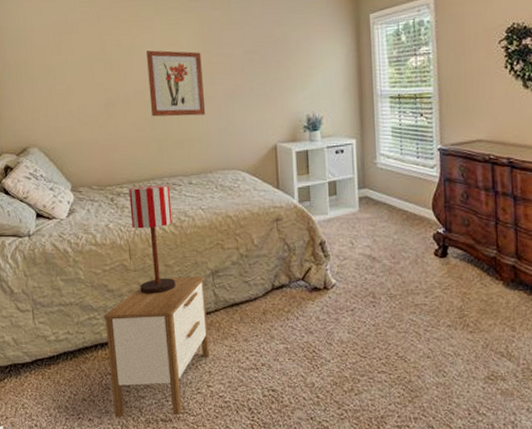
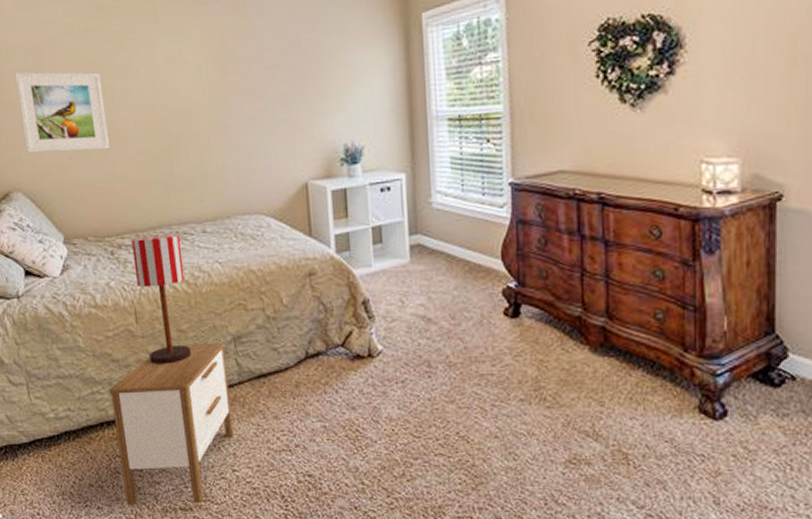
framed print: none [37,50,114,116] -> present [14,72,110,154]
wall art: present [147,50,206,117] -> none [145,68,220,151]

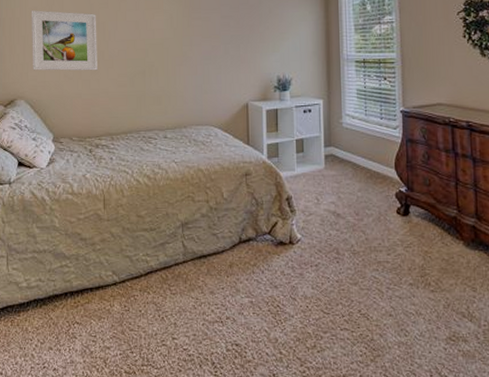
nightstand: present [109,343,234,505] -> none [75,228,176,368]
table lamp: present [131,233,191,364] -> none [107,138,147,244]

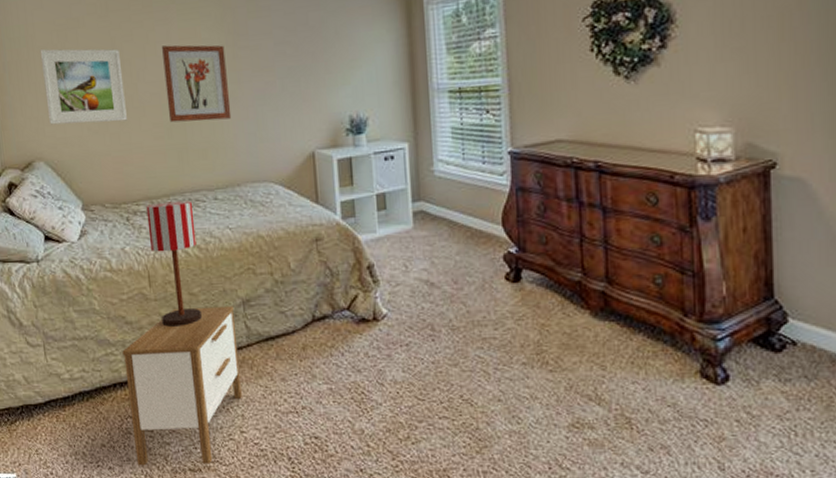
nightstand: none [75,228,176,368] -> present [122,306,242,466]
table lamp: none [107,138,147,244] -> present [146,200,202,327]
wall art: none [131,13,183,74] -> present [162,45,232,123]

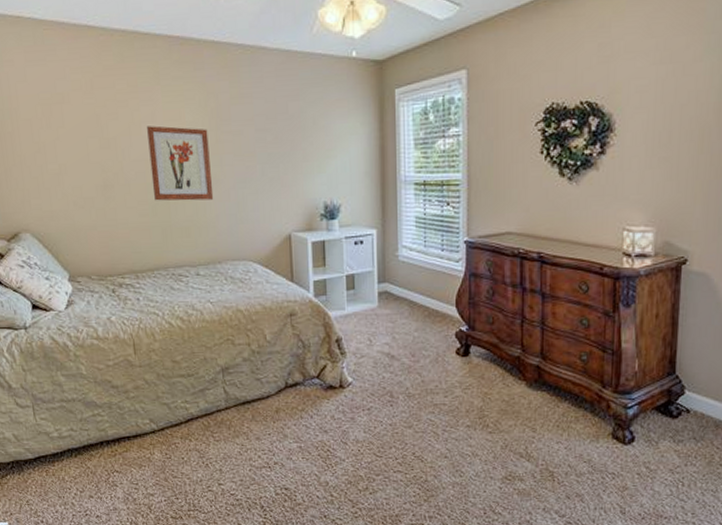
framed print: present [40,48,127,125] -> none [24,122,113,198]
nightstand: present [122,306,242,466] -> none [108,373,220,514]
table lamp: present [146,200,202,327] -> none [131,275,184,391]

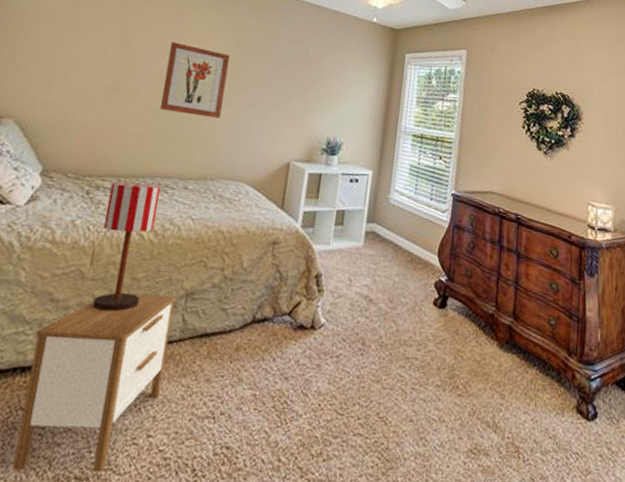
nightstand: none [108,373,220,514] -> present [11,292,175,473]
table lamp: none [131,275,184,391] -> present [92,182,161,312]

